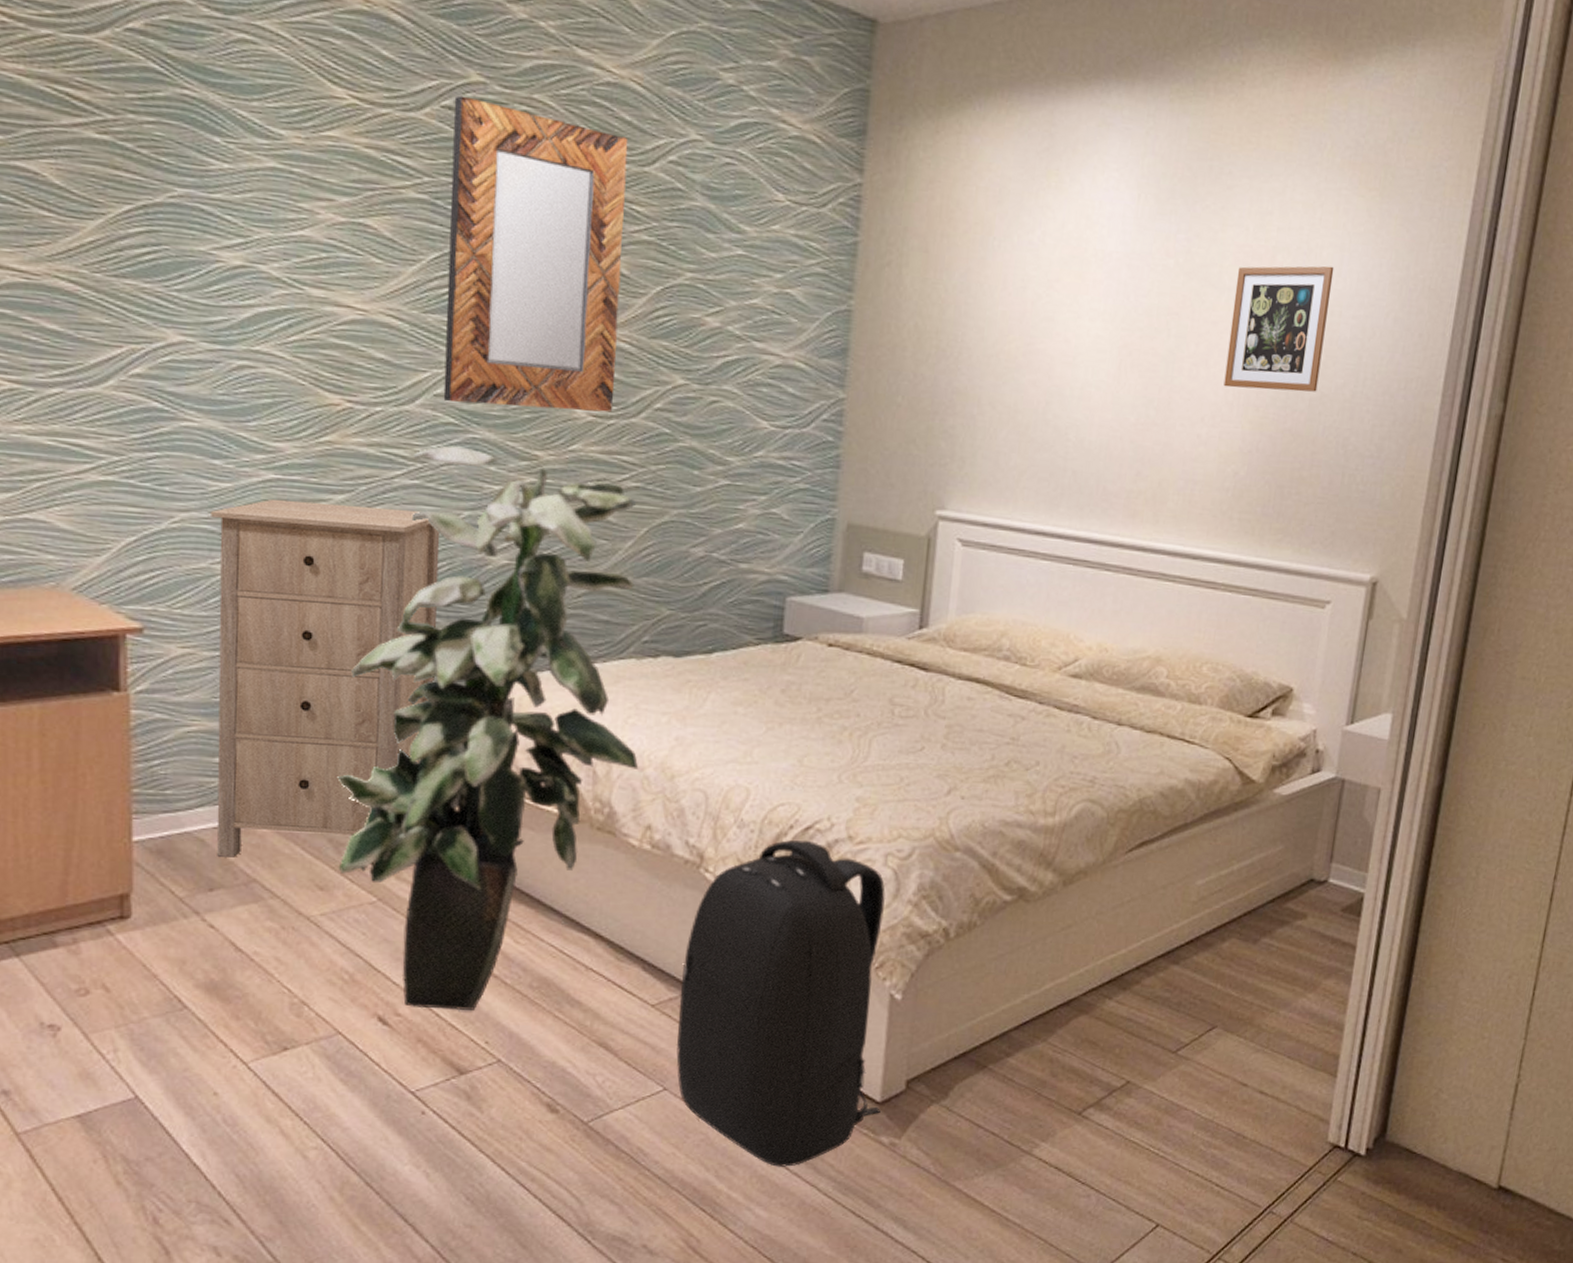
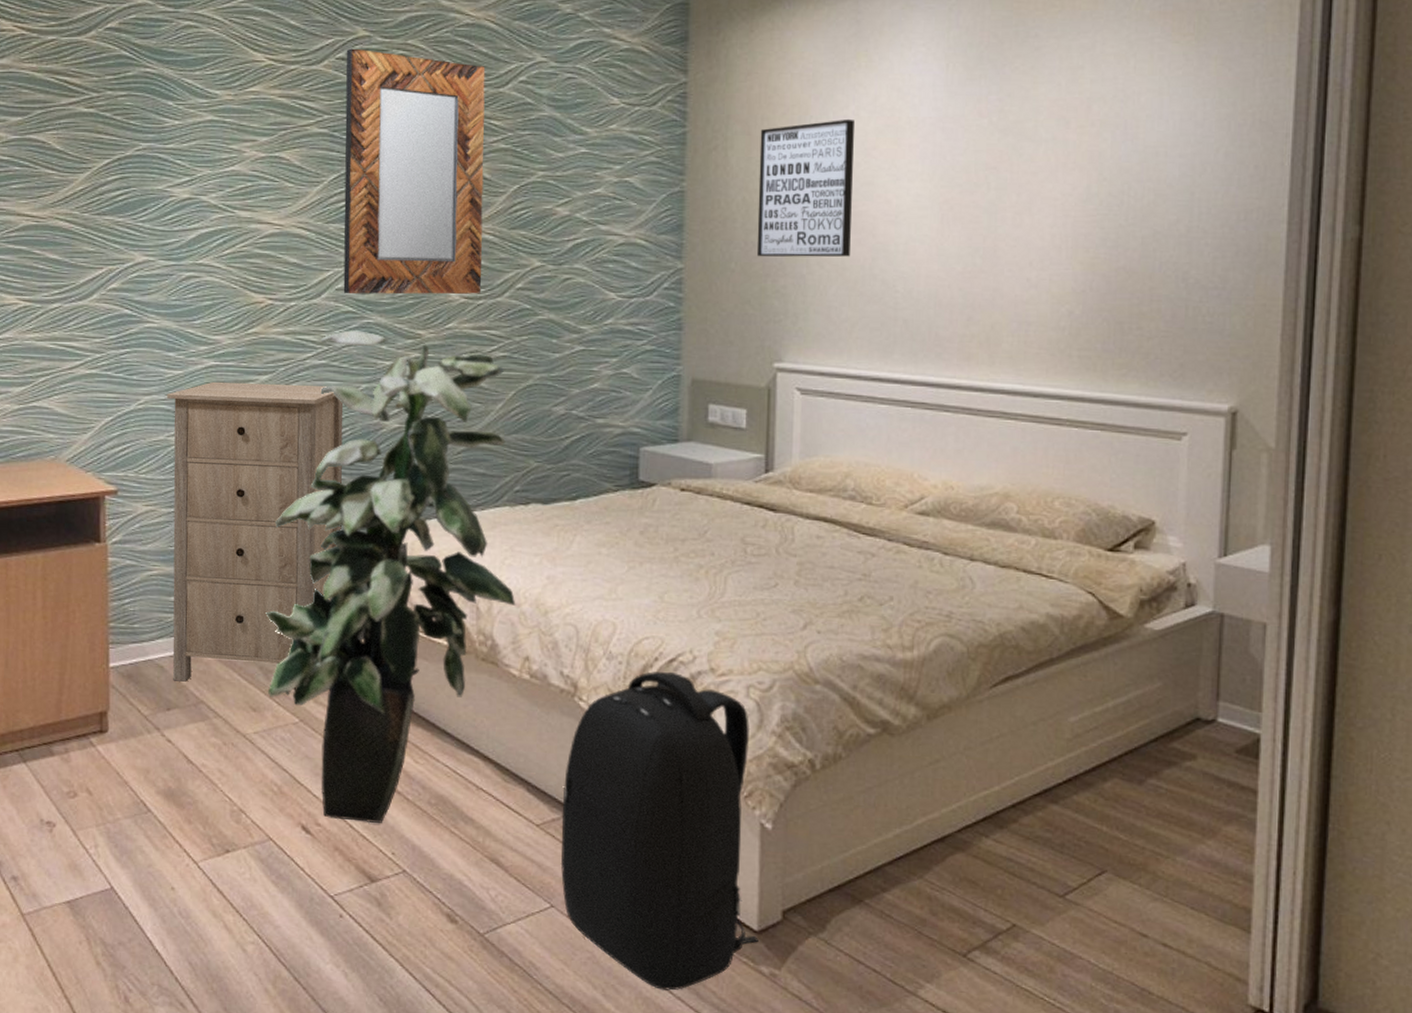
wall art: none [925,244,1039,399] -> present [756,118,854,257]
picture frame: present [1223,266,1334,392] -> none [1049,110,1155,232]

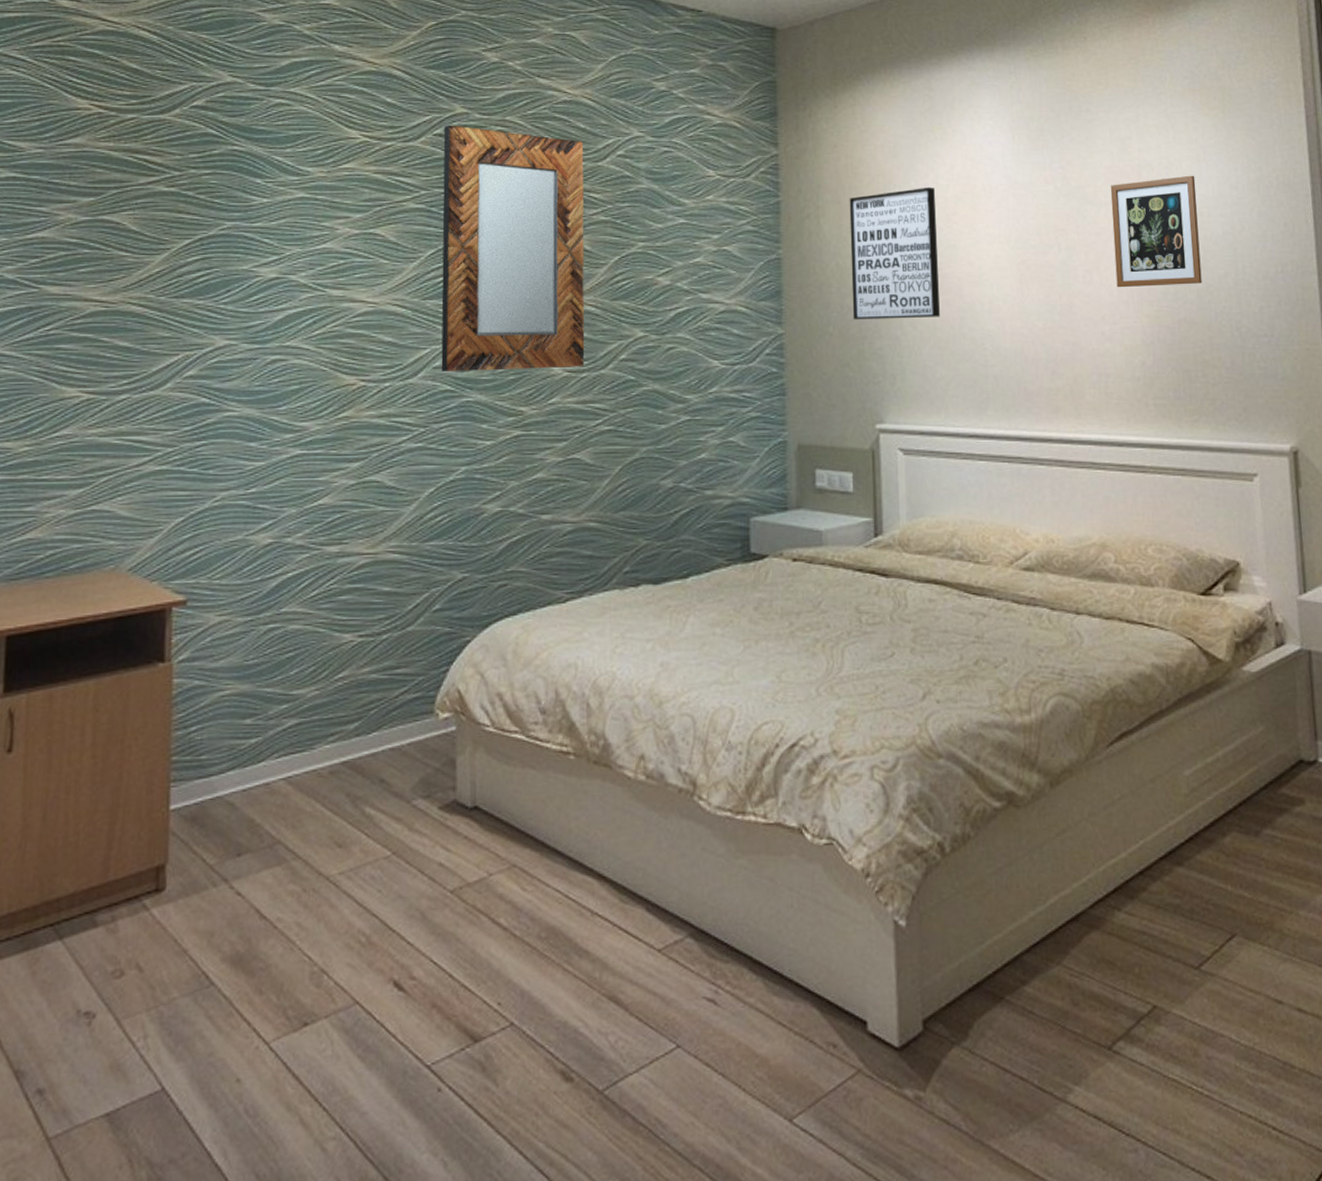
storage cabinet: present [167,381,344,682] -> none [245,470,442,820]
indoor plant: present [266,330,516,823] -> none [354,410,629,969]
backpack: present [560,671,759,991] -> none [685,758,900,1135]
picture frame: none [1049,110,1155,232] -> present [1110,175,1202,288]

